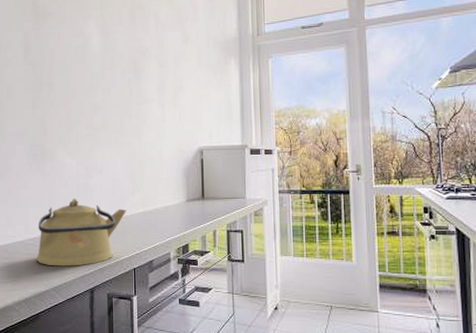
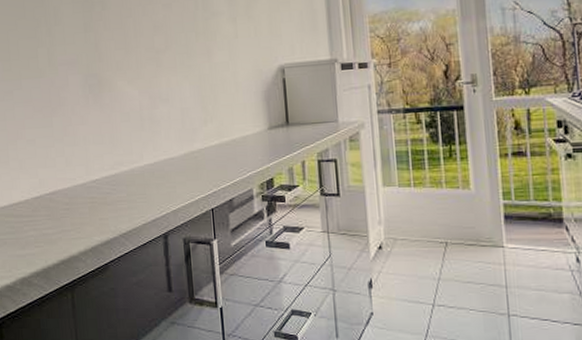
kettle: present [37,198,127,266] -> none [100,132,200,210]

